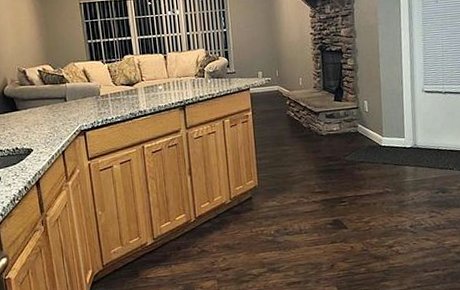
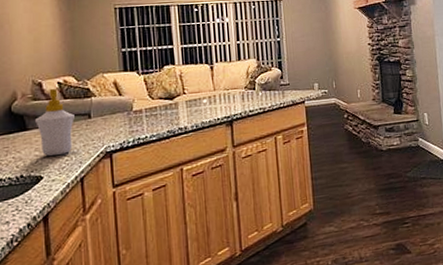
soap bottle: none [23,75,54,133] -> present [35,88,74,157]

